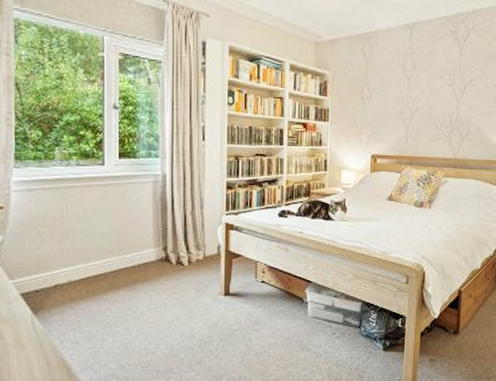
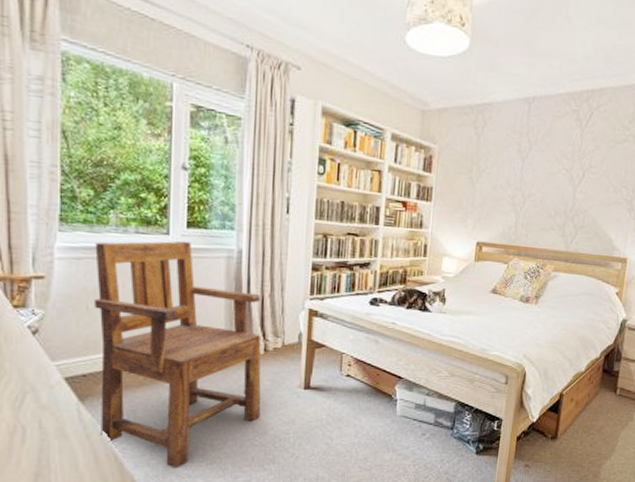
armchair: none [44,170,188,371] -> present [95,240,261,467]

